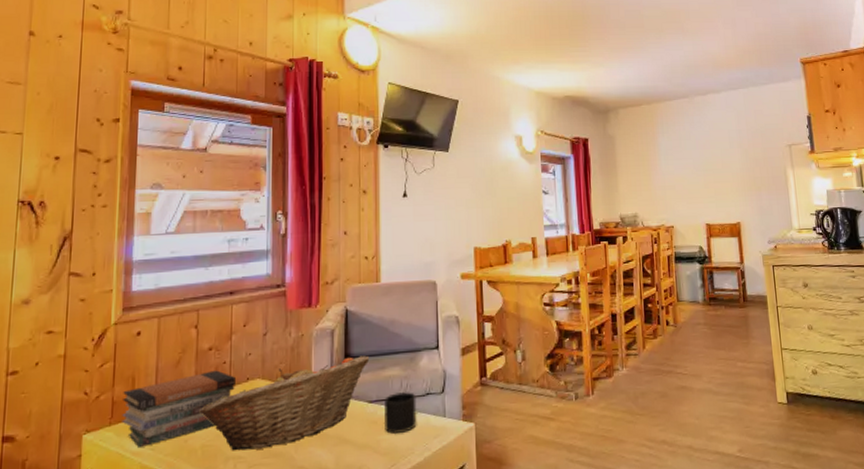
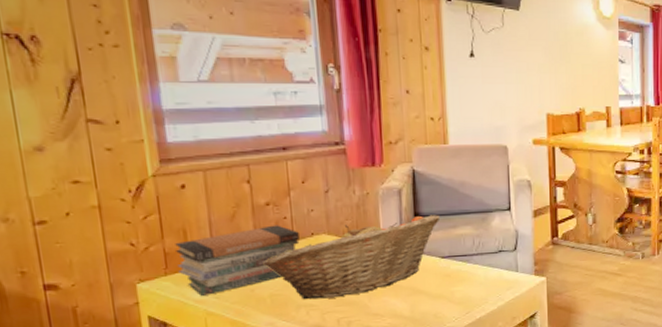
mug: present [383,392,417,435] -> none [457,249,490,287]

